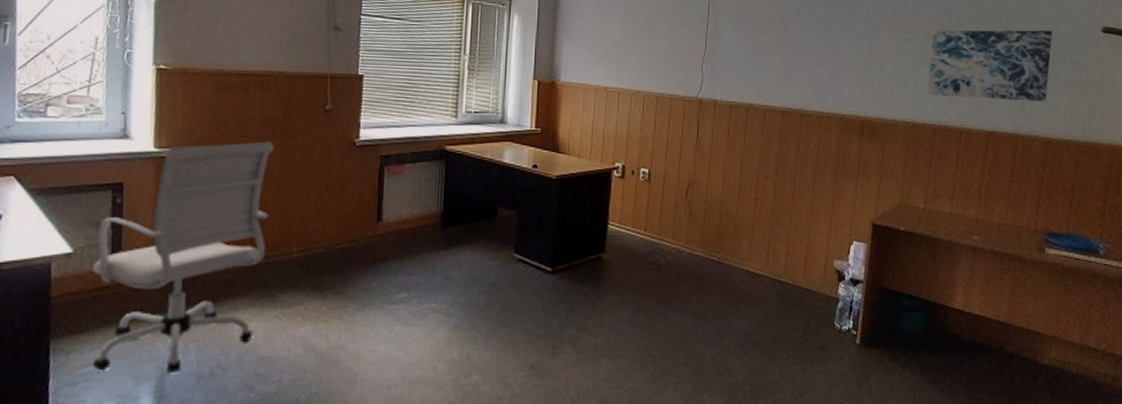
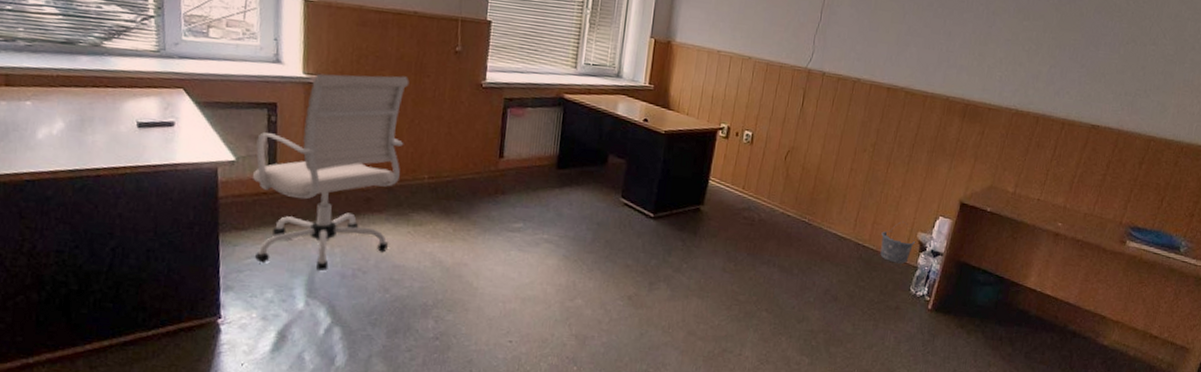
bucket: none [796,250,833,297] -> present [880,222,916,264]
wall art: present [927,30,1053,102] -> none [1036,19,1178,100]

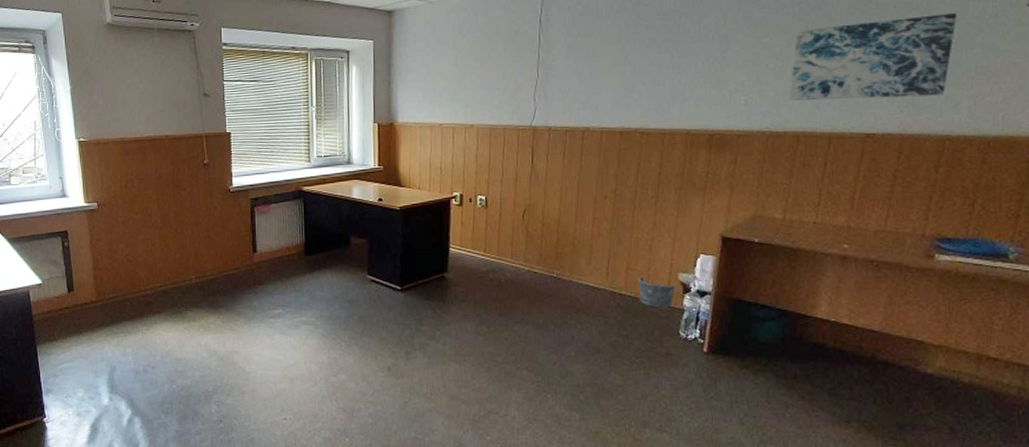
office chair: present [253,73,409,272] -> none [56,192,172,370]
wall art: none [1036,19,1178,100] -> present [788,12,957,101]

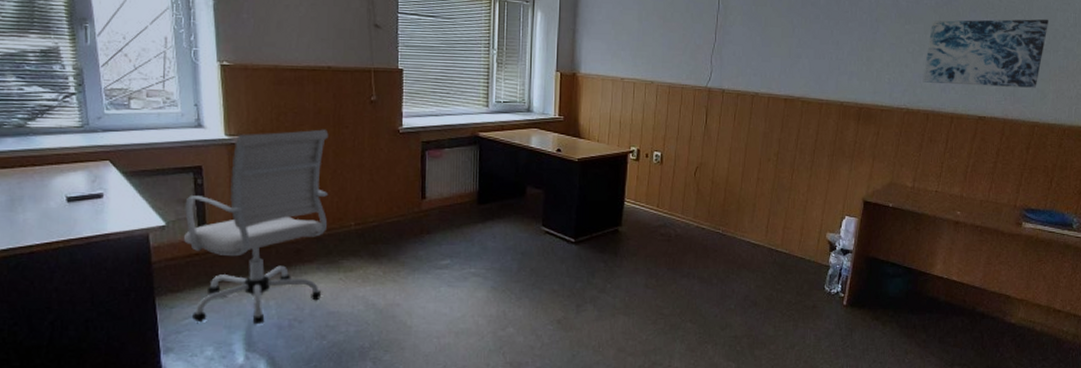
office chair: none [56,192,172,370] -> present [184,129,329,325]
bucket: present [637,264,678,308] -> none [792,224,826,264]

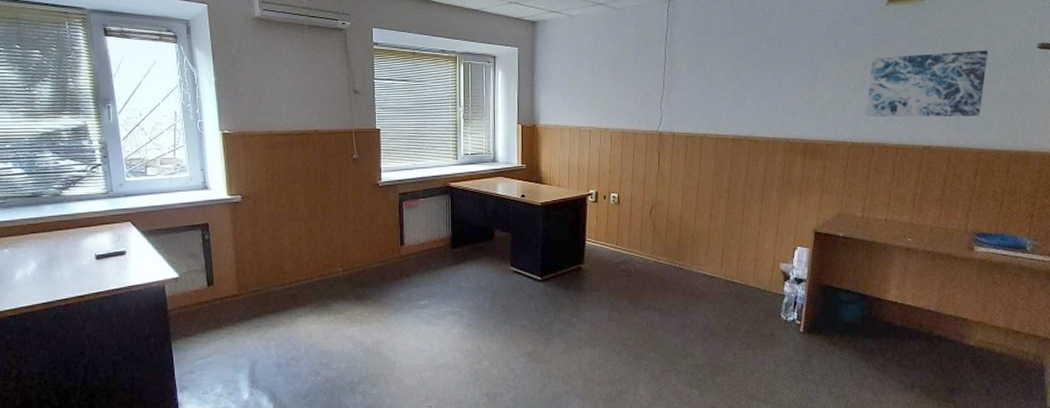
office chair: present [184,129,329,325] -> none [195,186,318,364]

